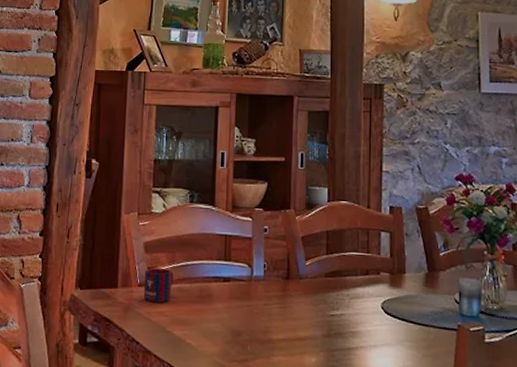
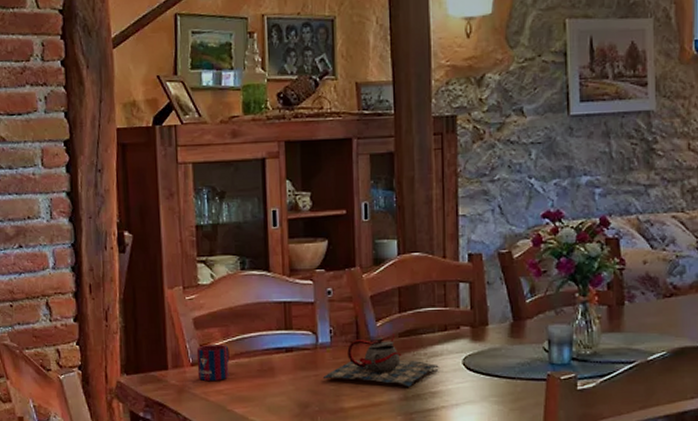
teapot: none [254,273,360,325] -> present [322,334,439,387]

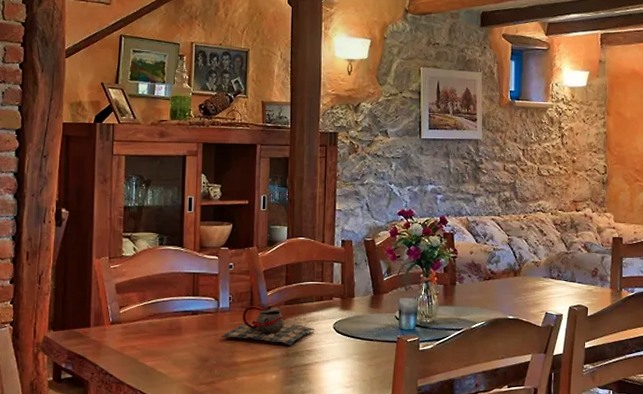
mug: present [196,345,230,381] -> none [116,307,145,337]

